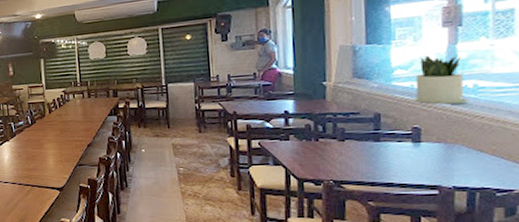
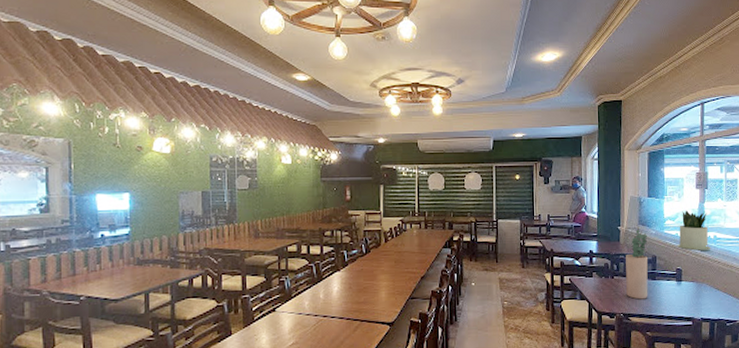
vase: none [335,80,370,165] -> present [626,226,648,300]

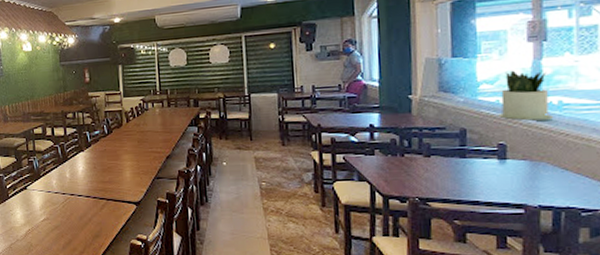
vase: present [626,226,648,300] -> none [421,93,455,182]

